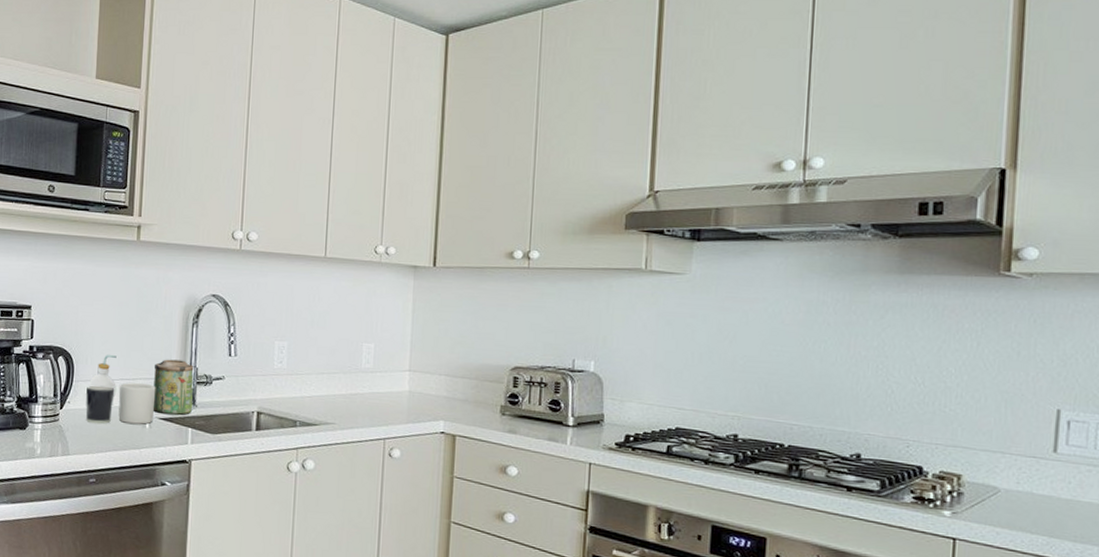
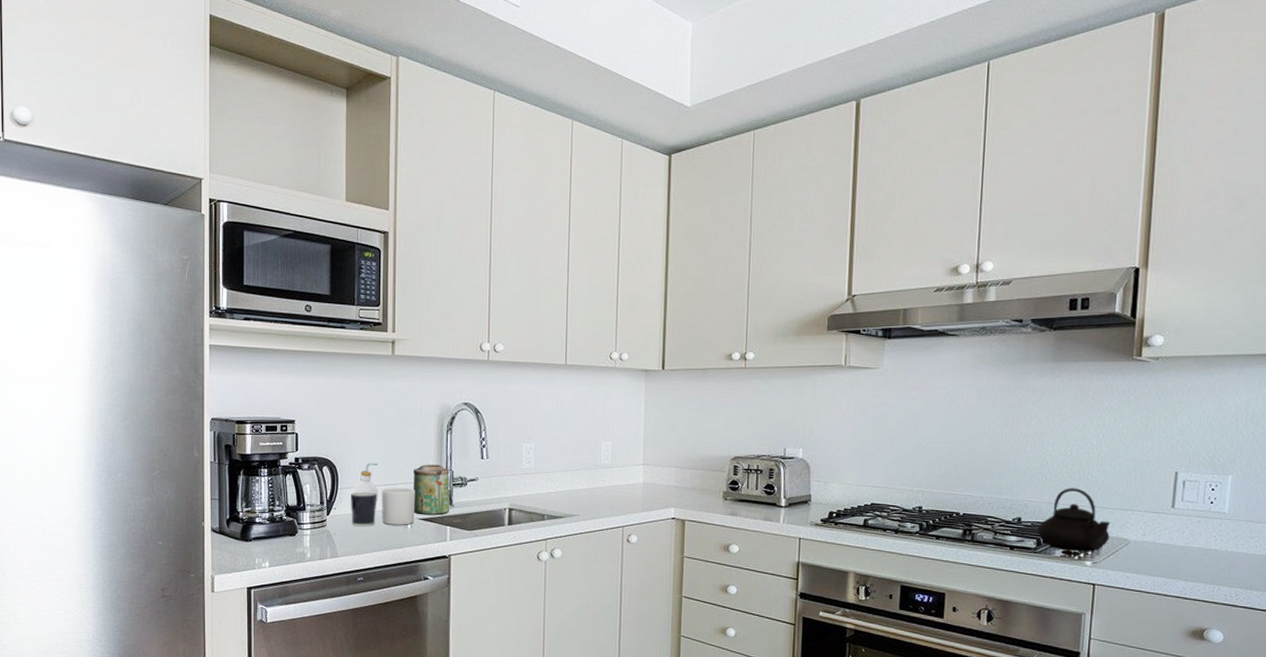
teapot: none [881,422,975,500] -> present [1037,488,1111,552]

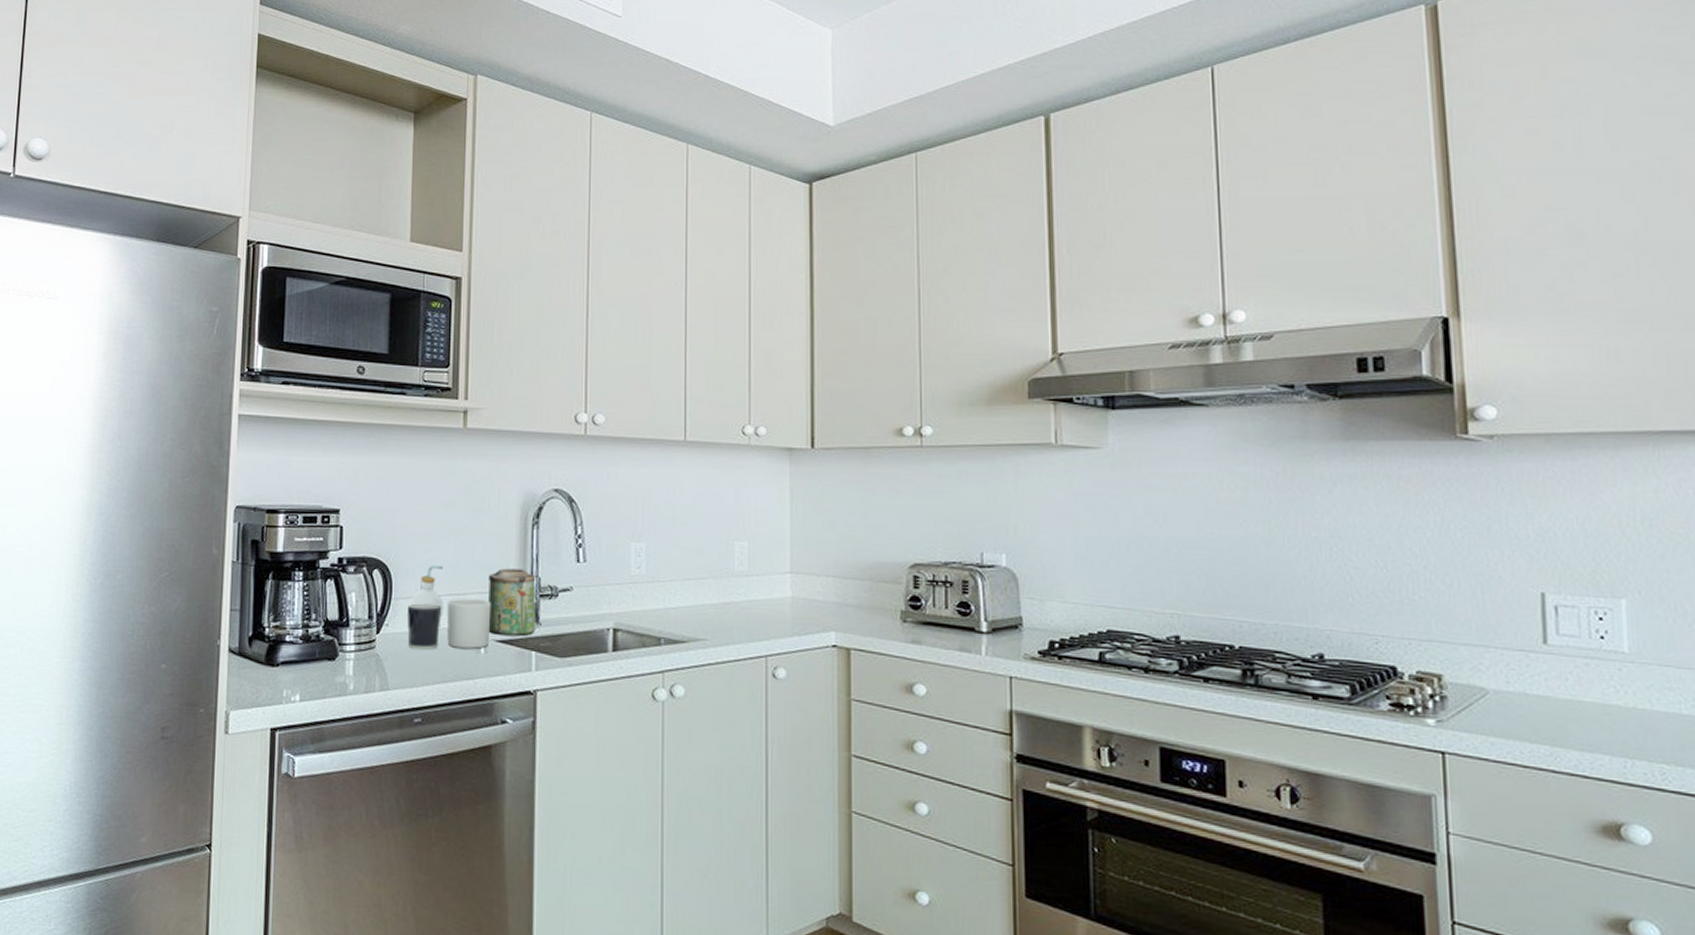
teapot: present [1037,488,1111,552] -> none [1349,613,1458,706]

